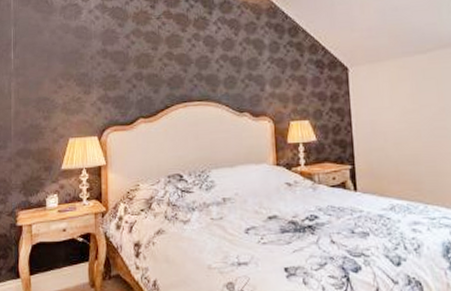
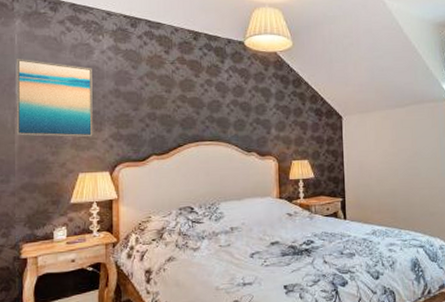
wall art: none [12,23,82,101] -> present [16,58,93,137]

